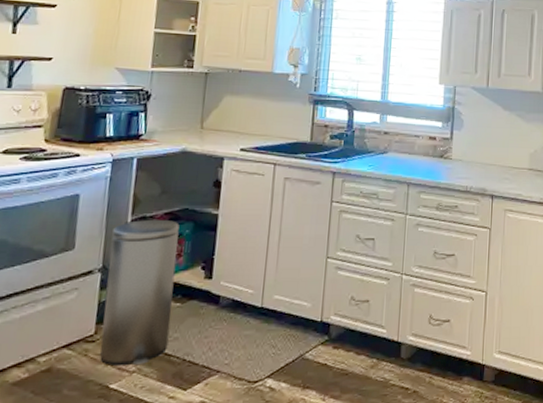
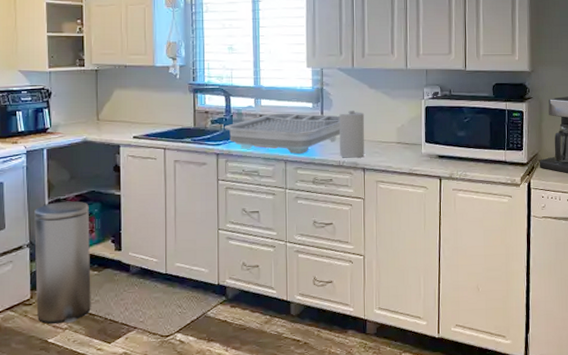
dish rack: none [343,131,471,177] -> present [224,113,341,155]
paper towel holder: none [468,133,497,184] -> present [339,111,365,158]

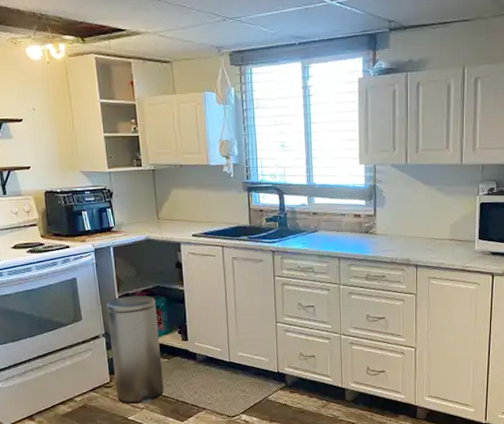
dish rack: present [224,113,341,155] -> none [278,210,394,252]
paper towel holder: present [339,111,365,158] -> none [392,208,418,255]

